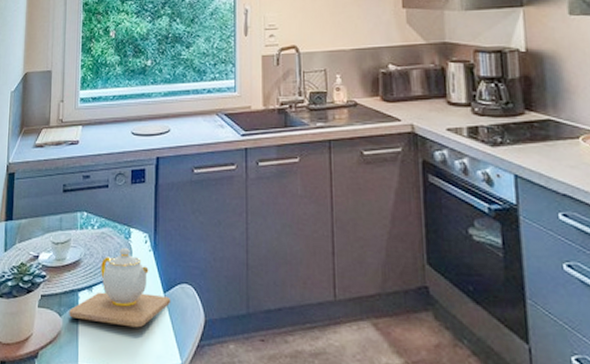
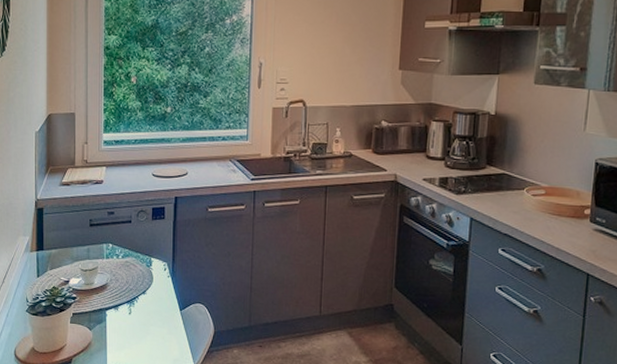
teapot: present [69,247,171,328] -> none [98,274,187,338]

